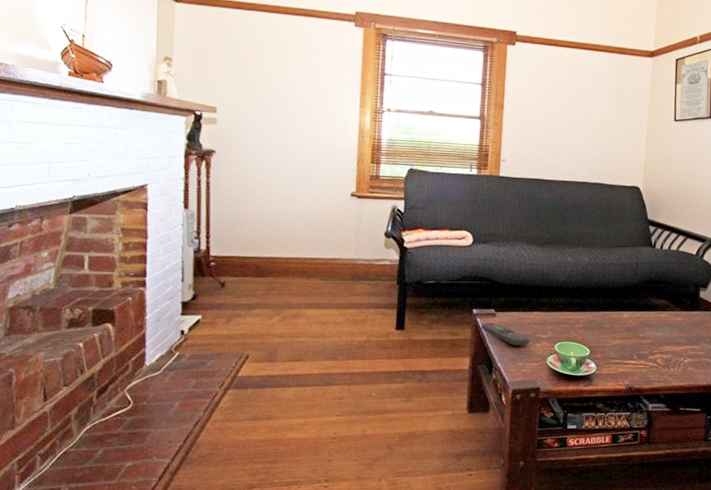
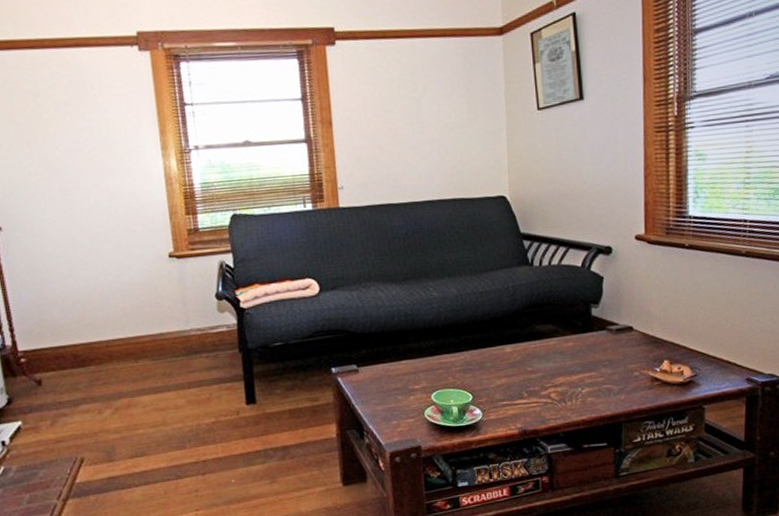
remote control: present [481,323,530,346] -> none [344,380,402,403]

